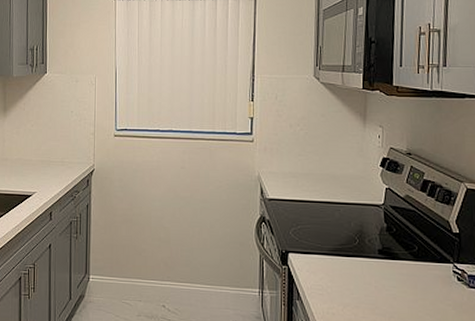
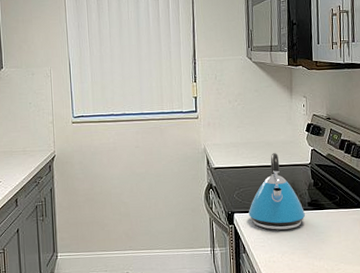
kettle: none [305,188,375,278] -> present [248,153,306,230]

